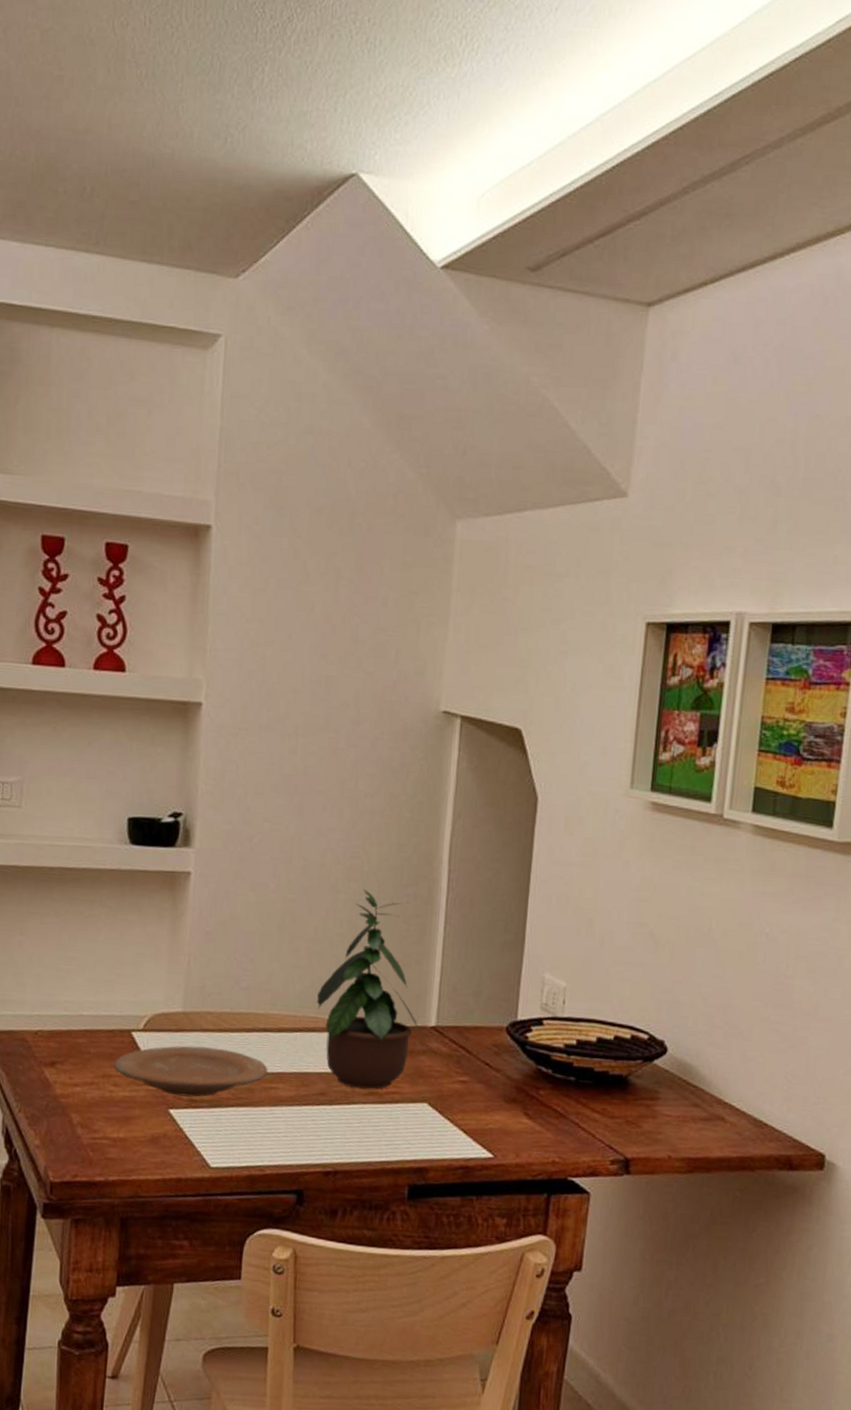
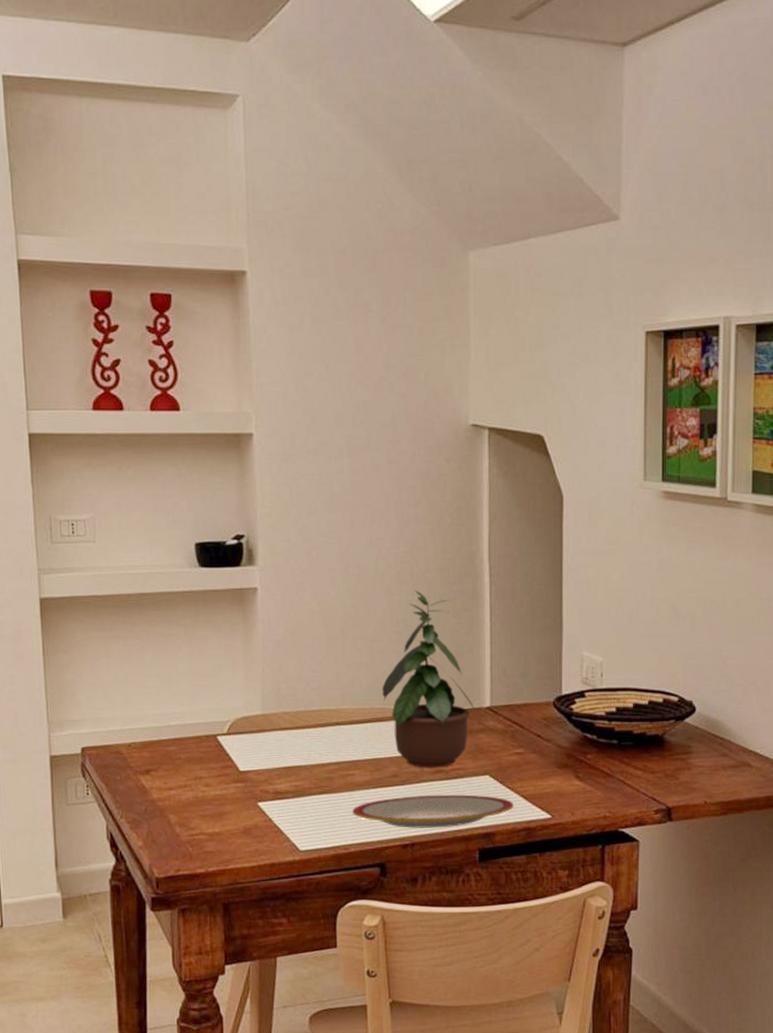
plate: present [114,1046,268,1097] -> none [204,743,344,790]
plate: none [271,1118,452,1157] -> present [352,794,513,828]

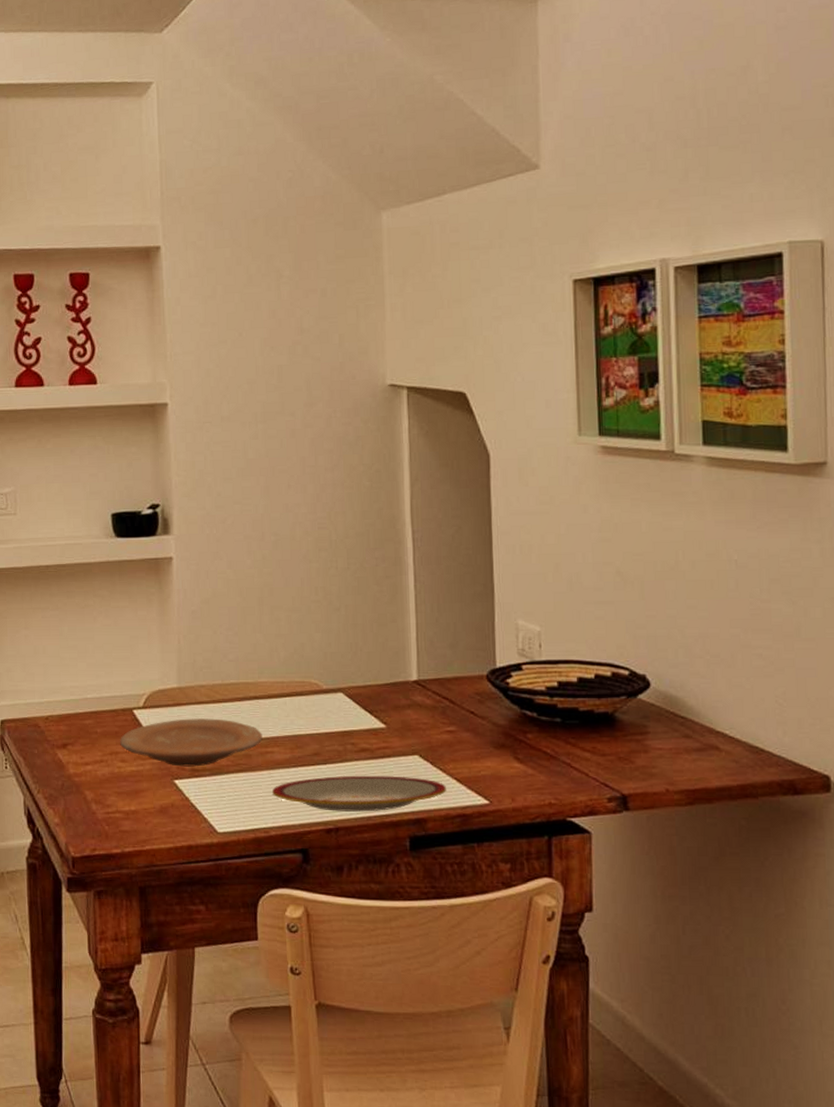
plate: none [204,743,344,790] -> present [120,717,263,767]
potted plant: present [382,590,477,768] -> none [301,557,403,746]

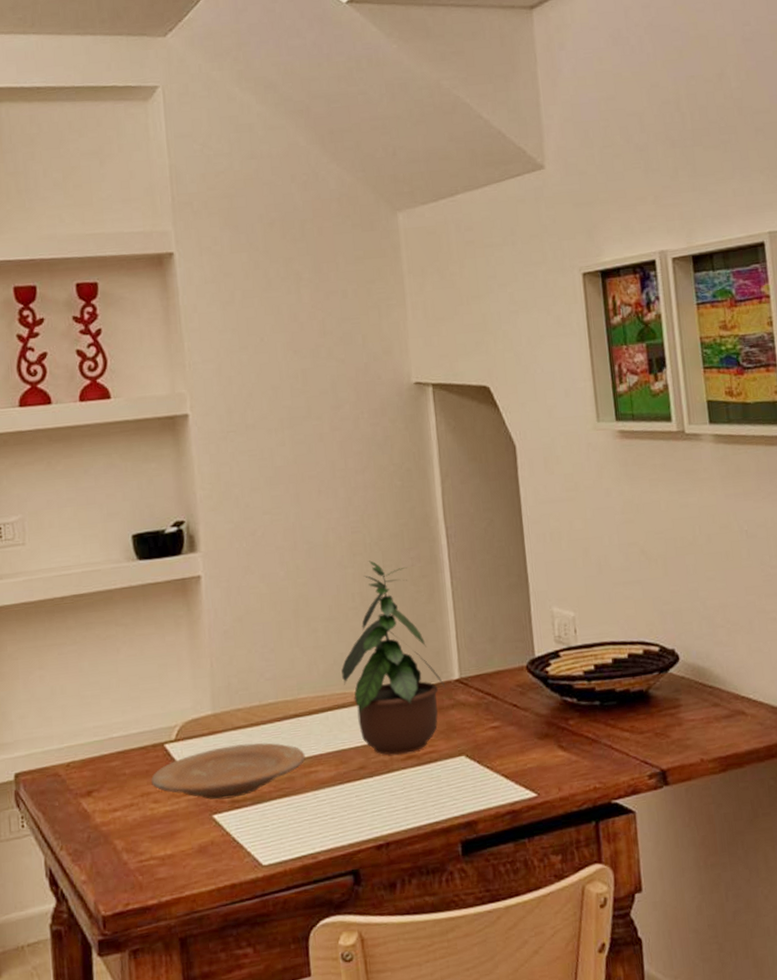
plate: present [271,775,446,812] -> none [317,779,495,826]
potted plant: none [301,557,403,746] -> present [341,560,446,755]

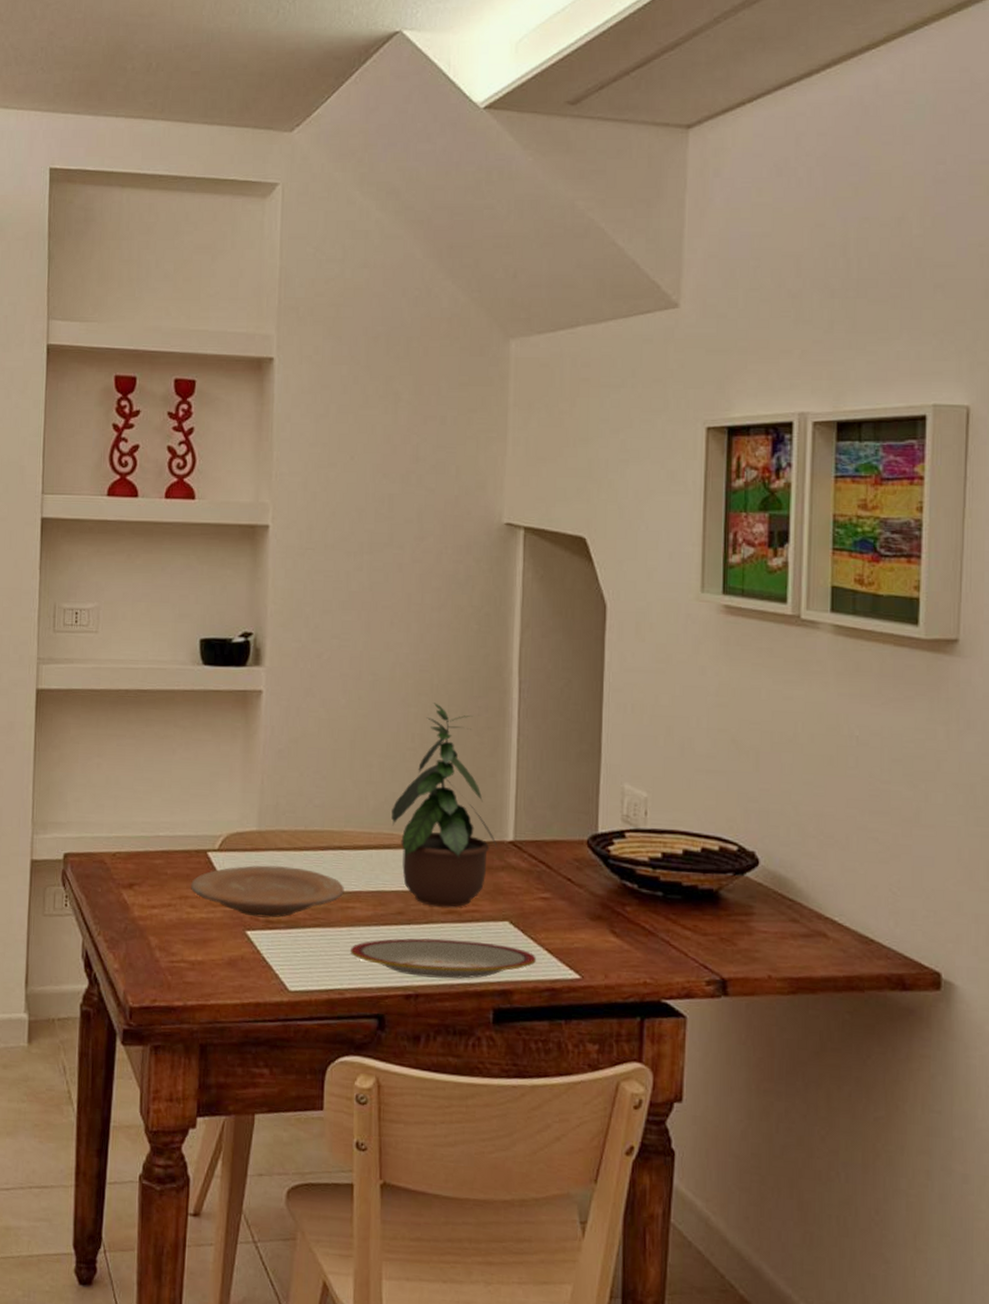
plate: none [317,779,495,826] -> present [349,938,536,979]

